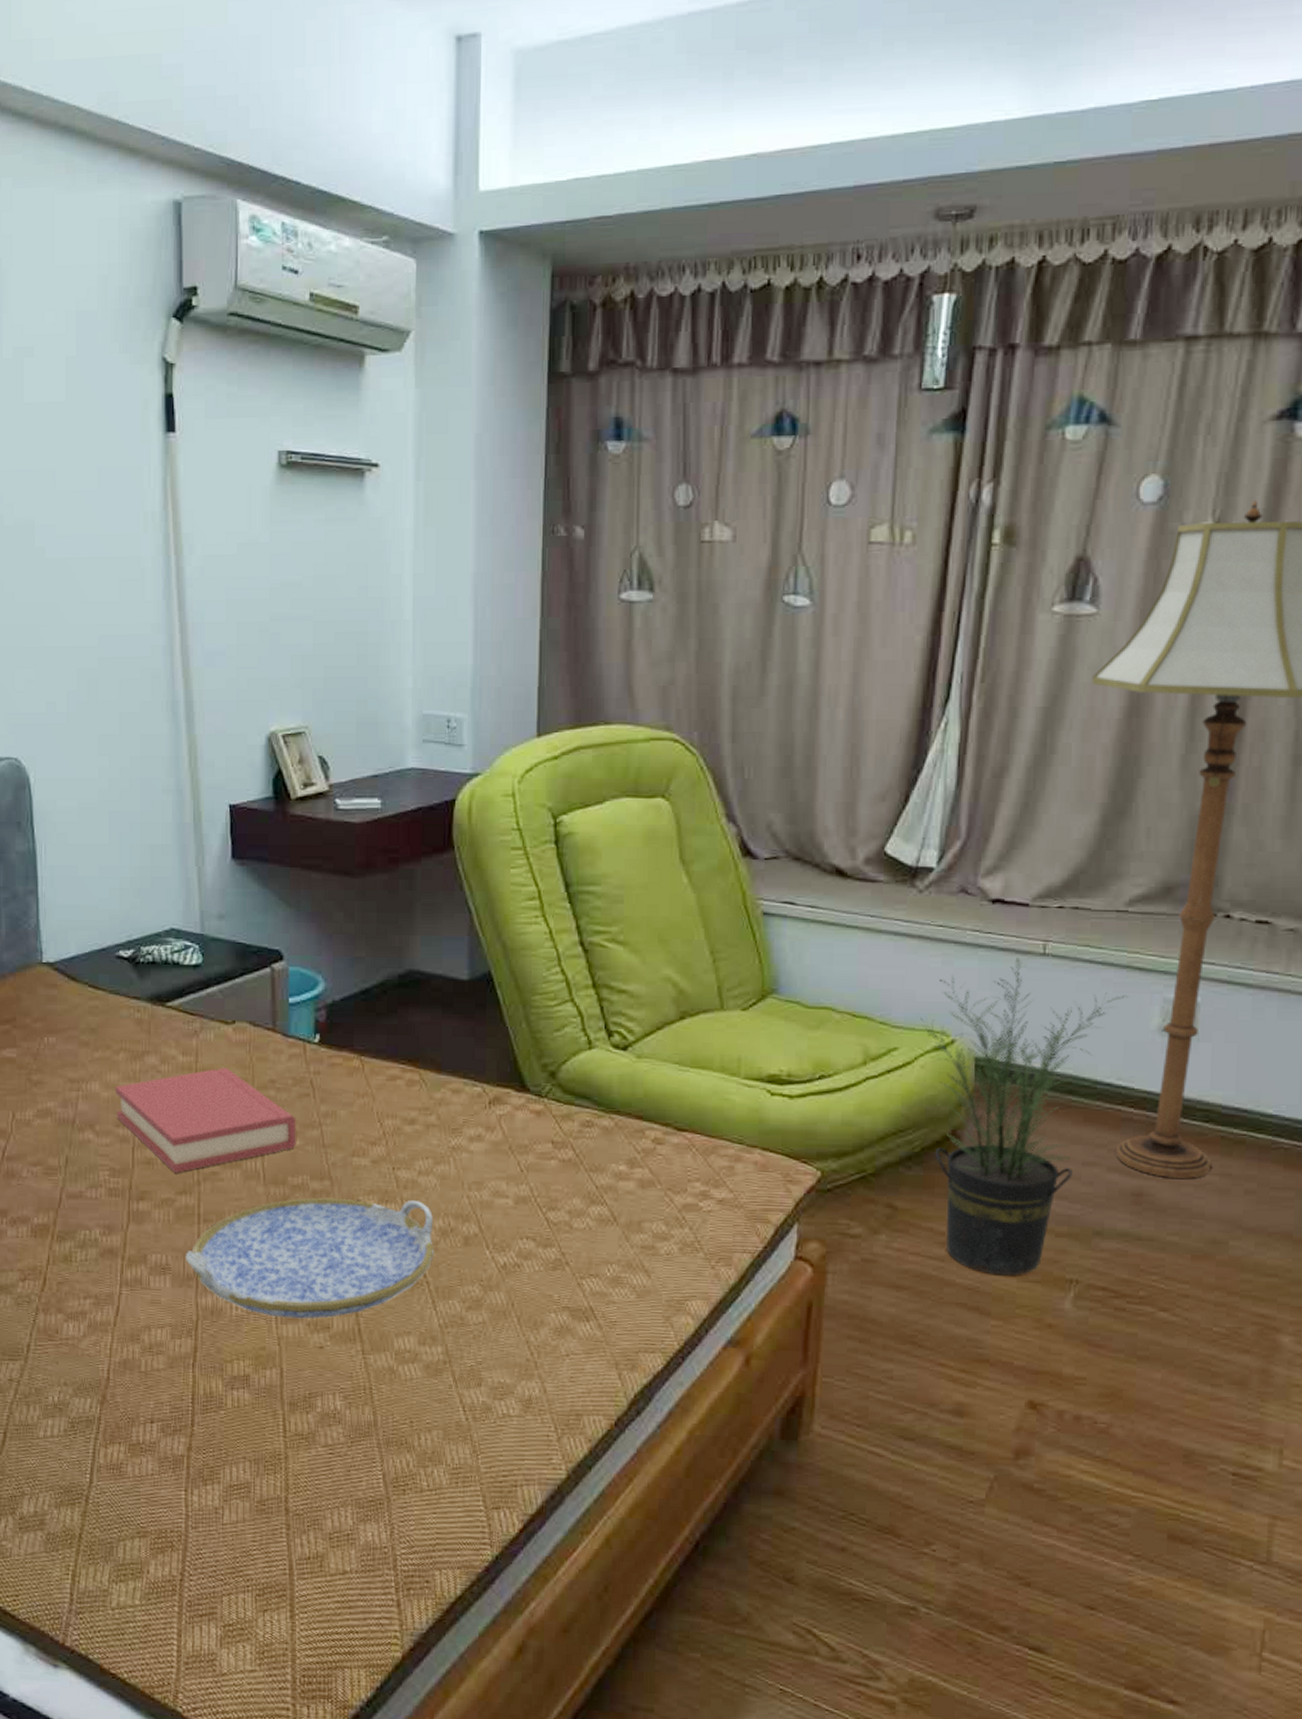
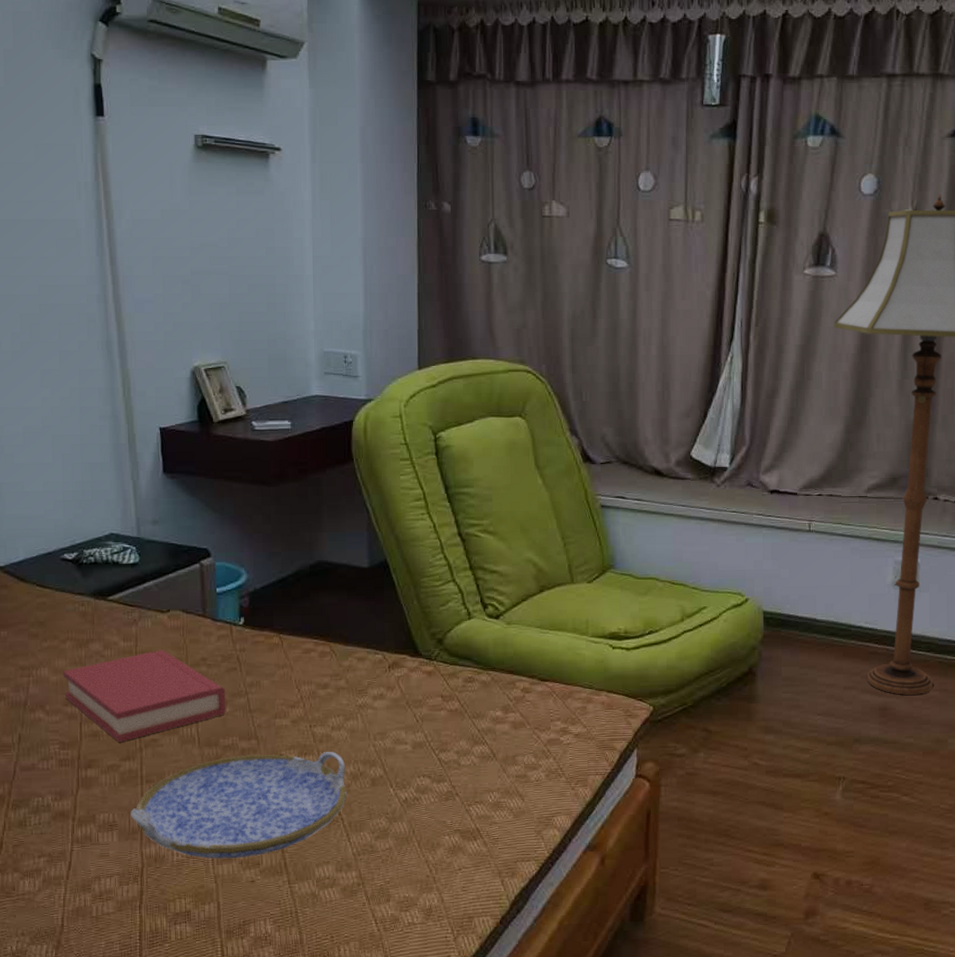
potted plant: present [920,958,1128,1276] -> none [722,534,870,778]

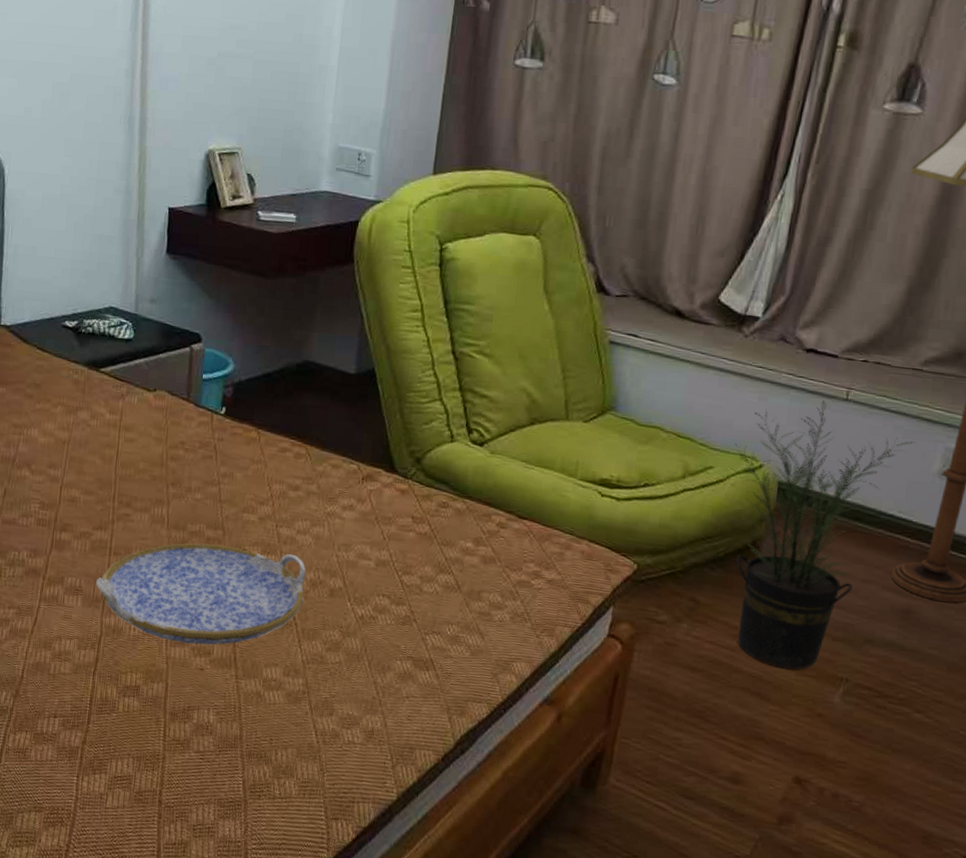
hardback book: present [62,650,226,742] -> none [50,427,200,512]
potted plant: none [722,534,870,778] -> present [735,400,916,669]

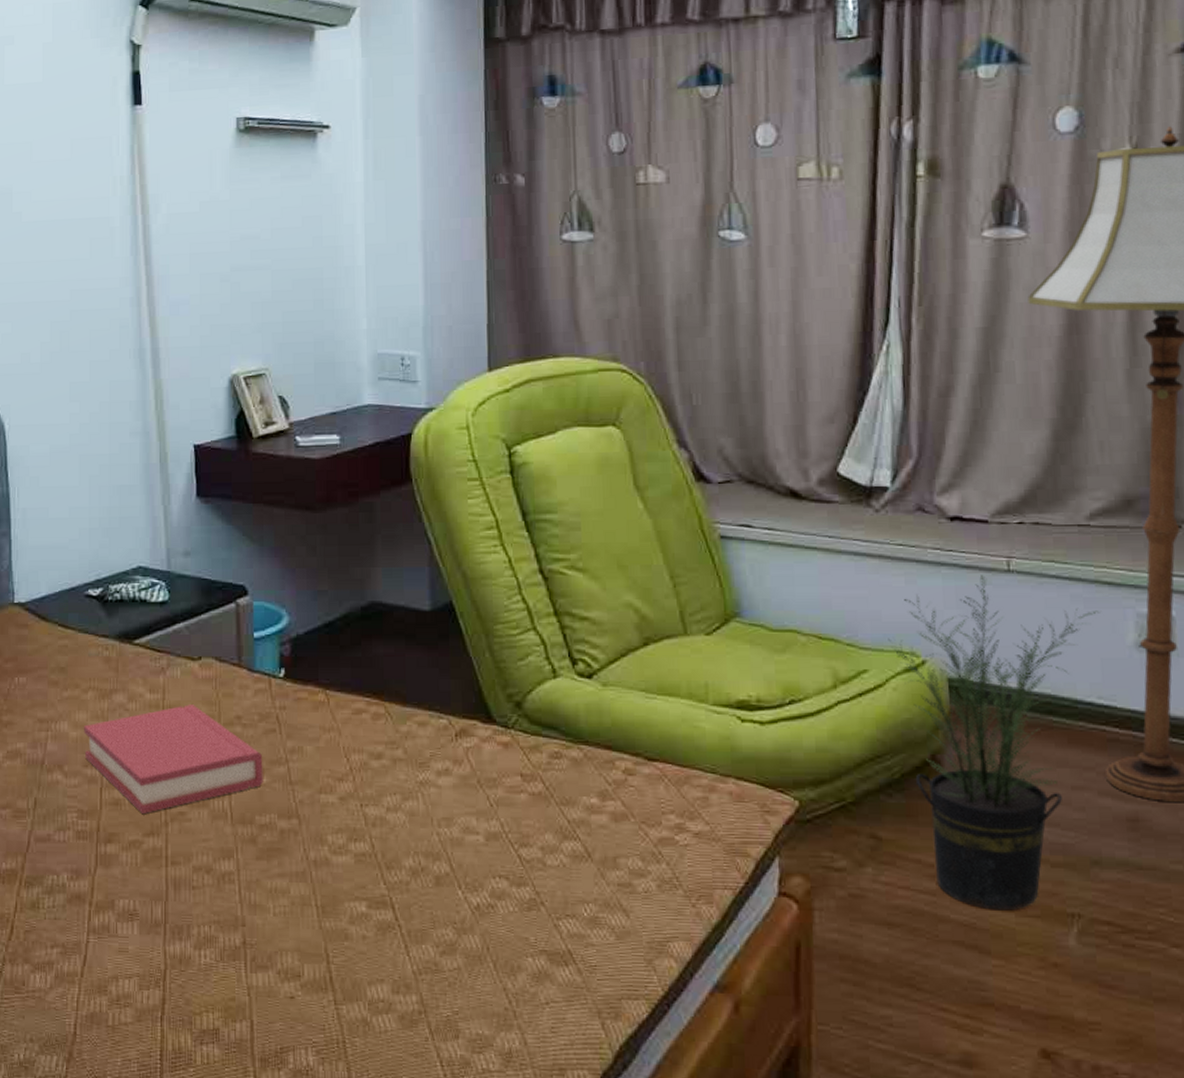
hardback book: none [50,427,200,512] -> present [83,704,263,813]
serving tray: present [95,542,306,646] -> none [152,837,406,967]

